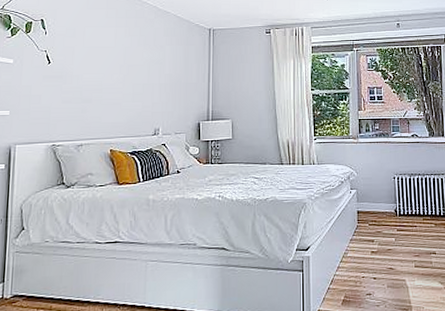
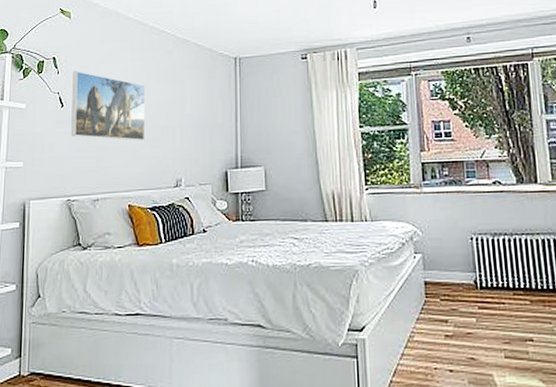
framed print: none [57,33,129,96] -> present [71,71,146,141]

